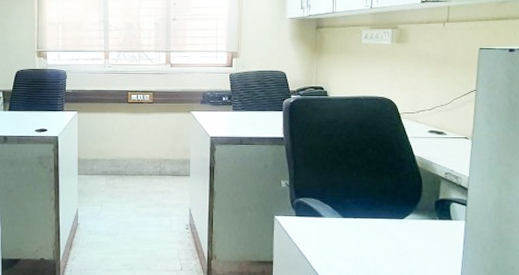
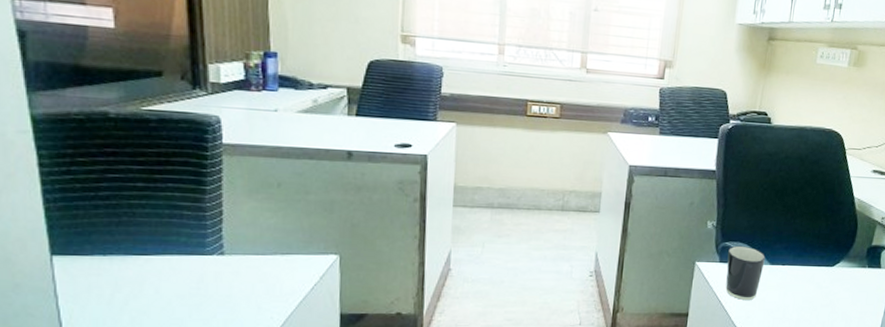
mug: none [303,201,337,249] -> present [725,245,765,300]

